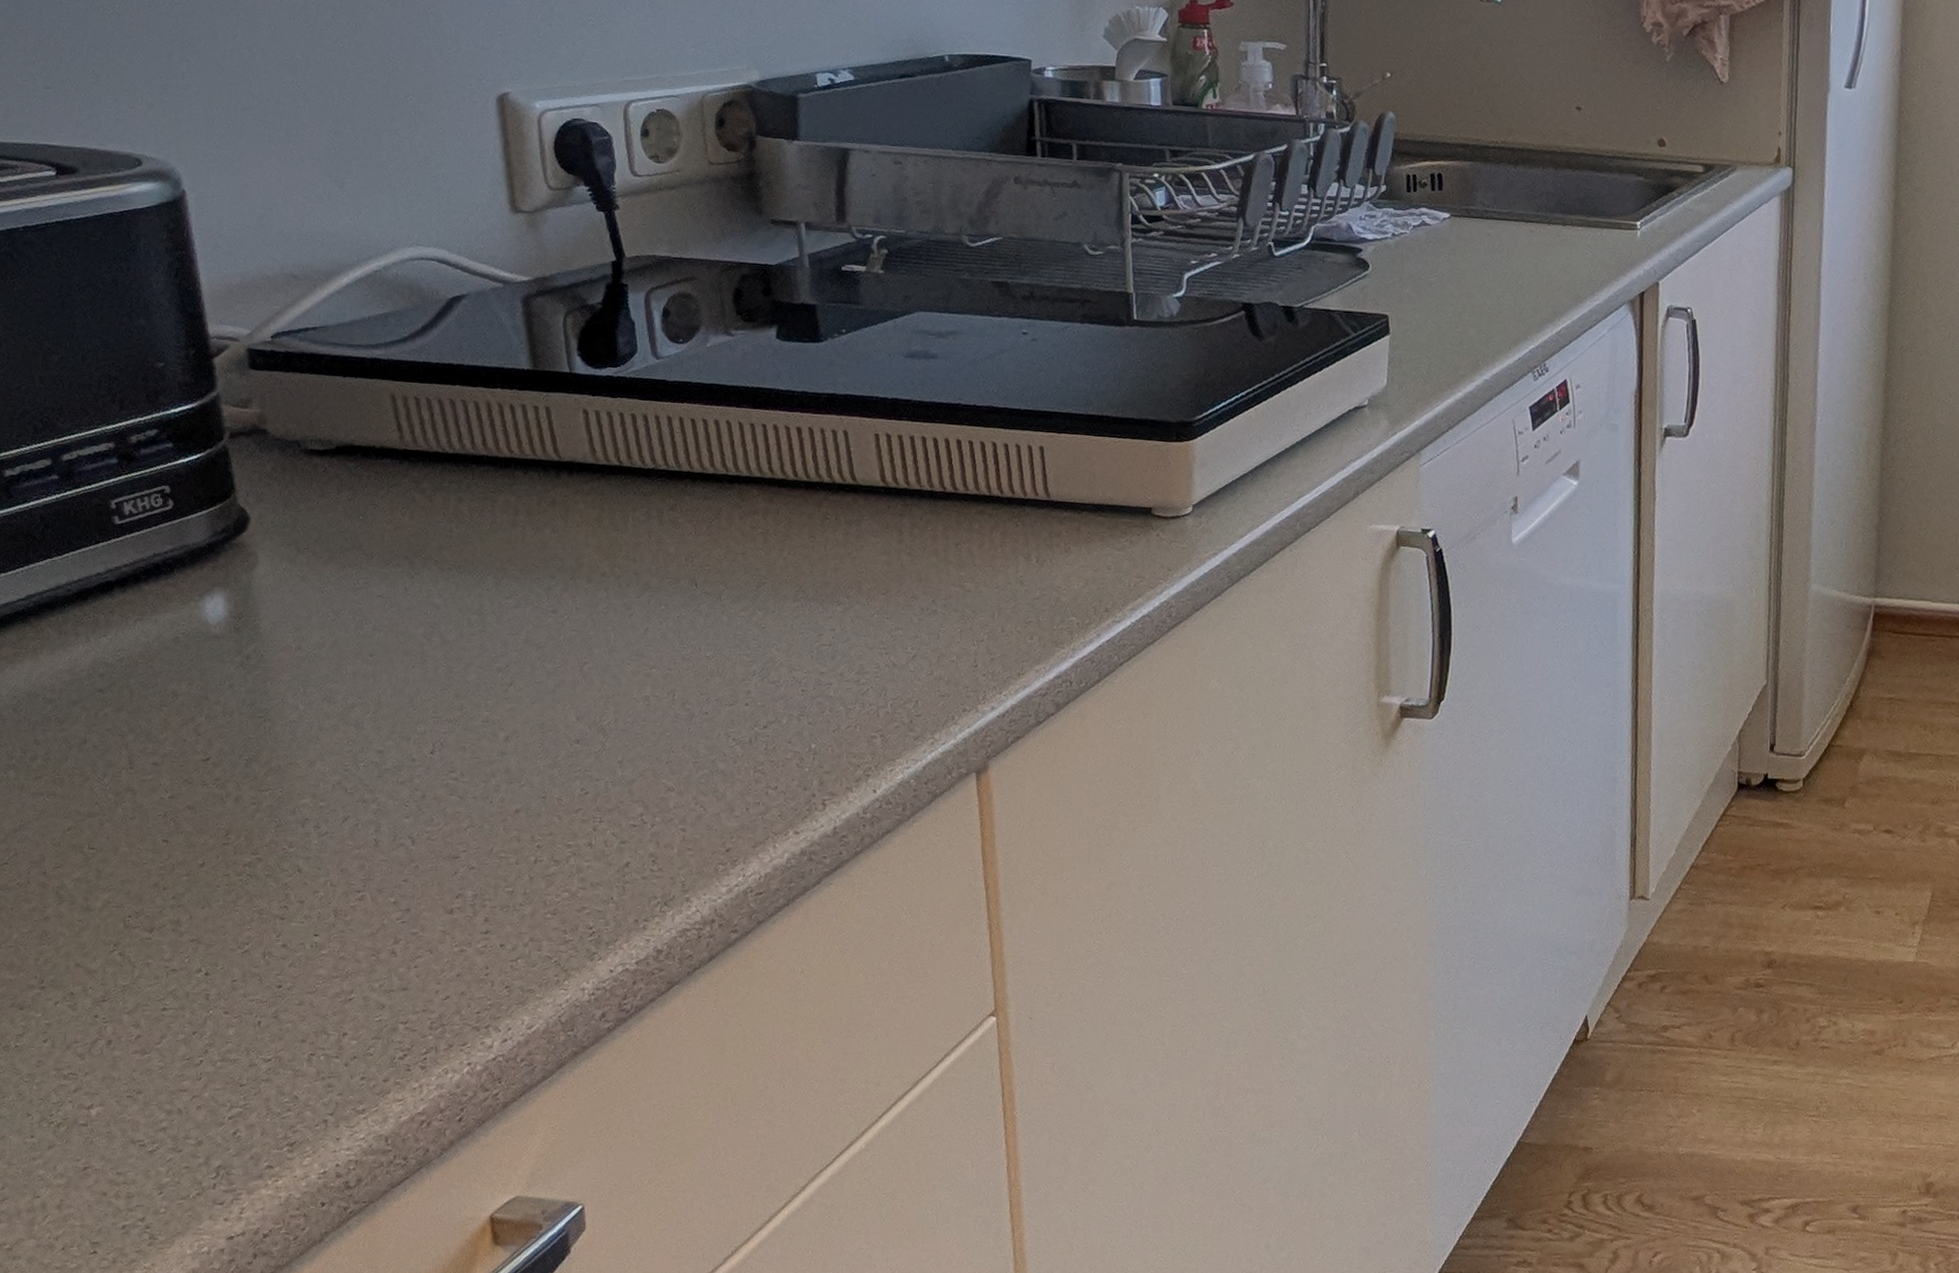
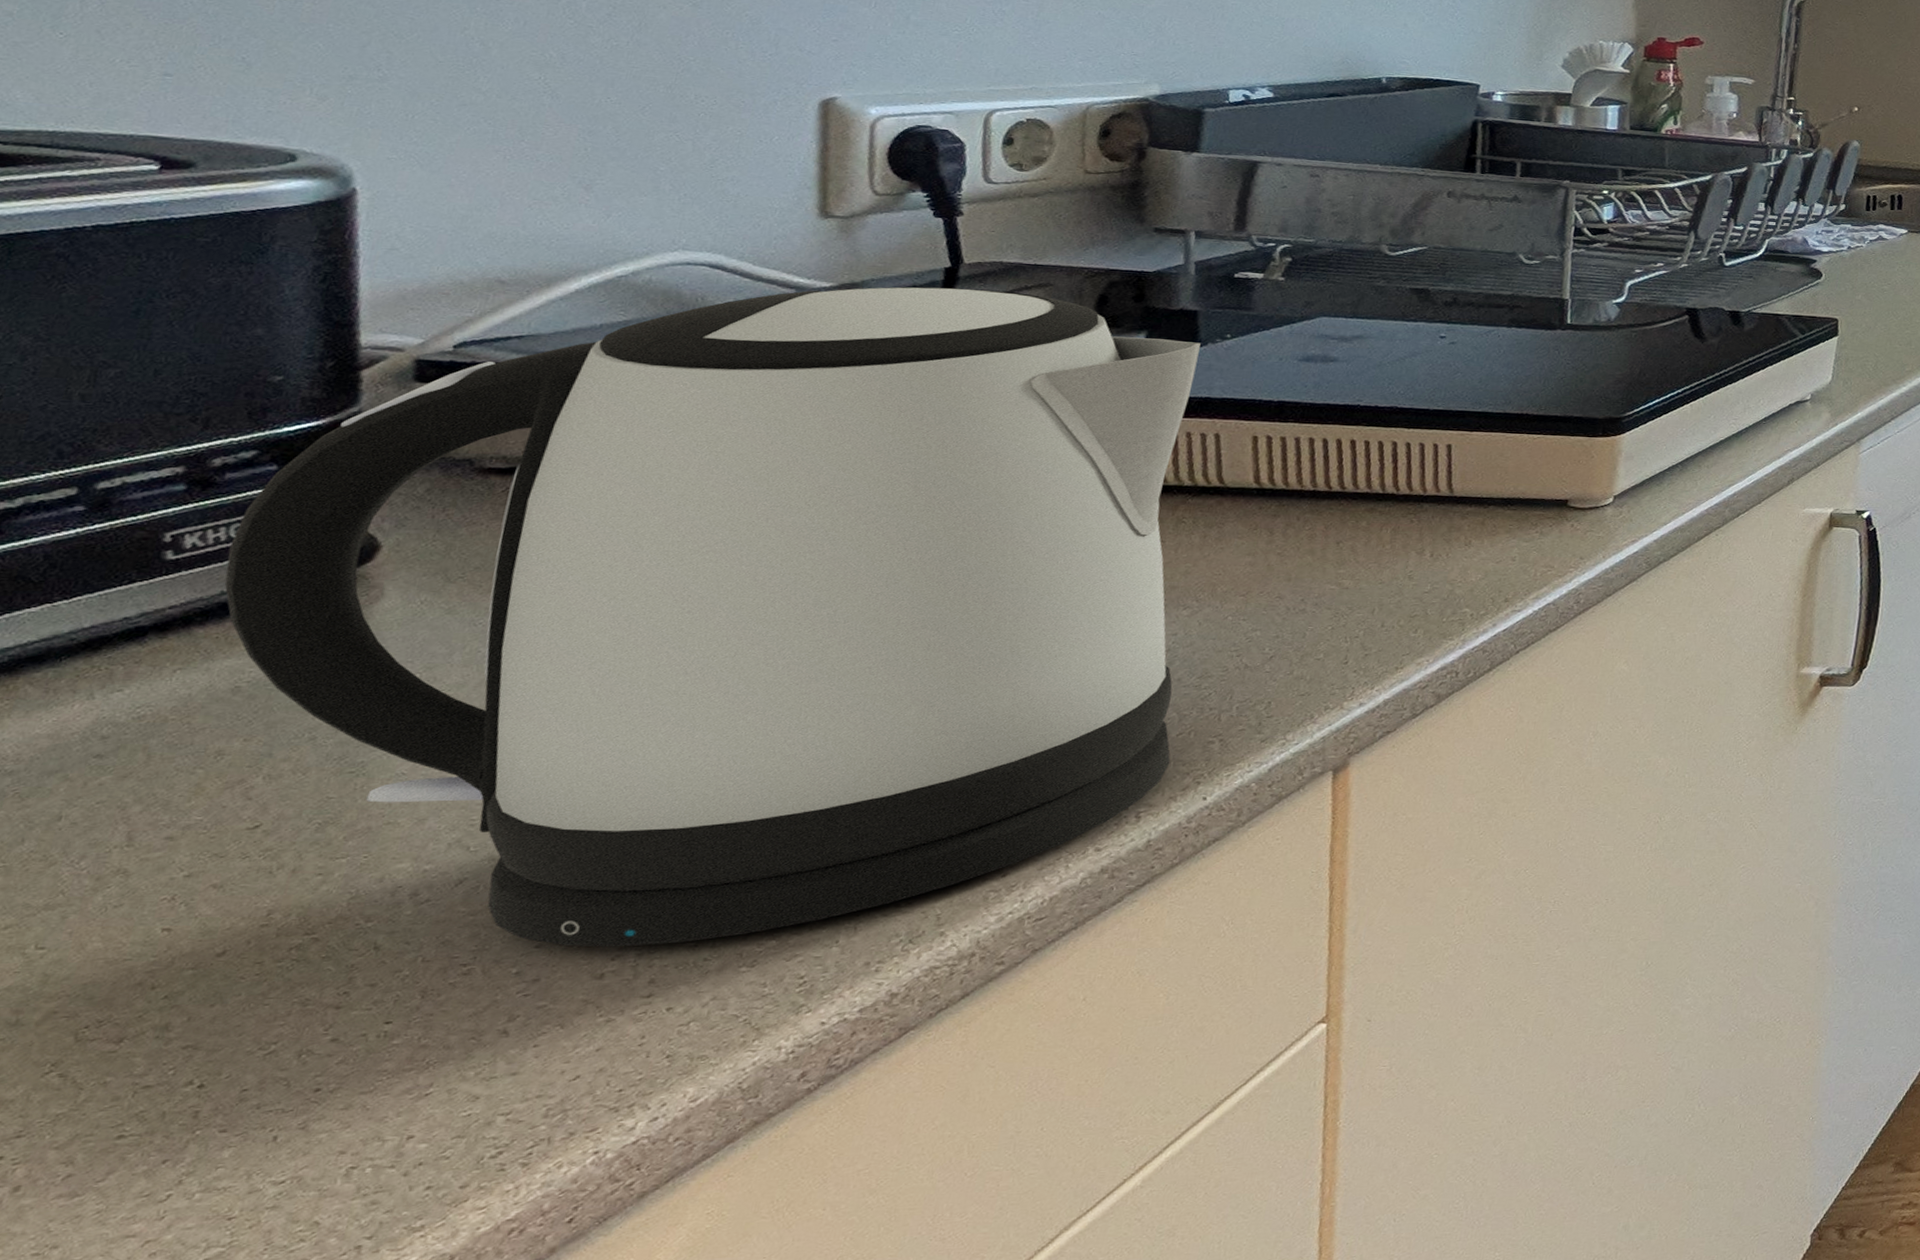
kettle: none [153,281,844,888] -> present [224,287,1201,947]

